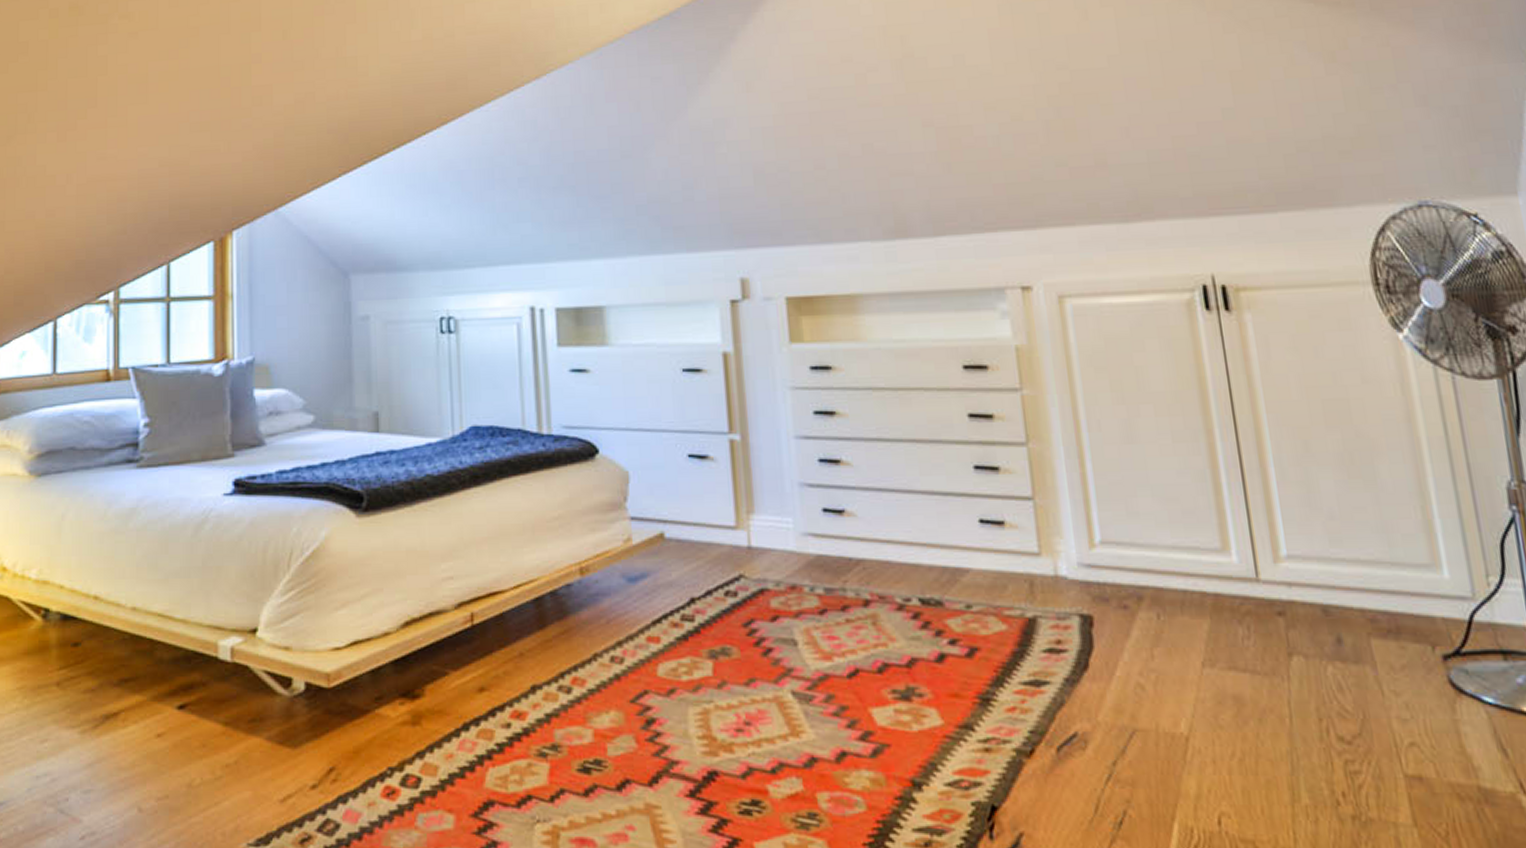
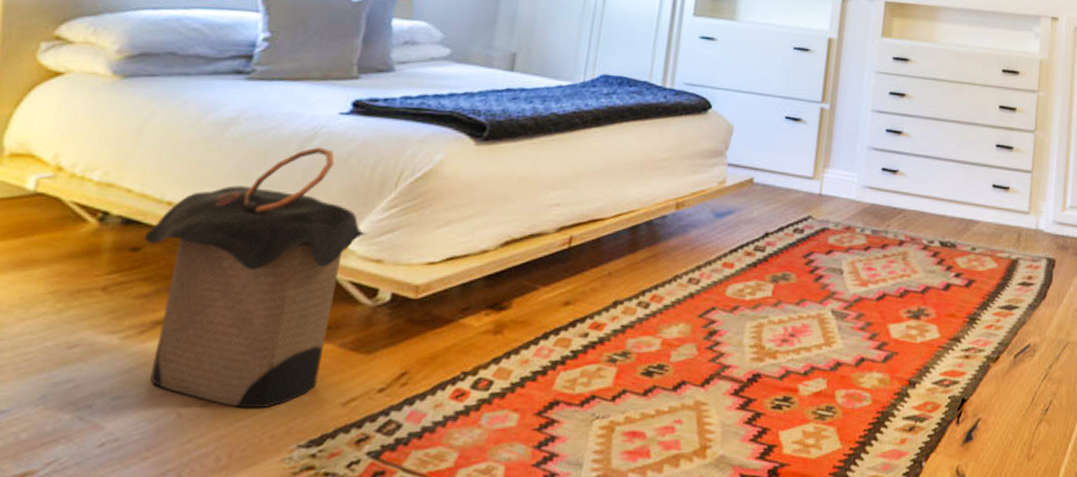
laundry hamper: none [81,531,272,804] -> present [144,147,369,408]

